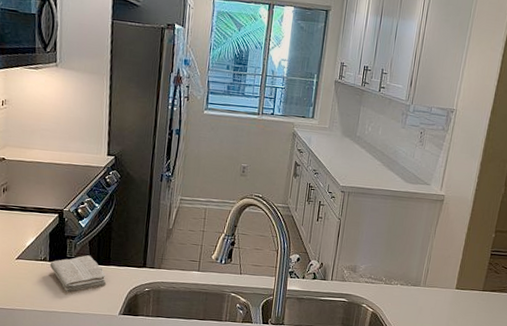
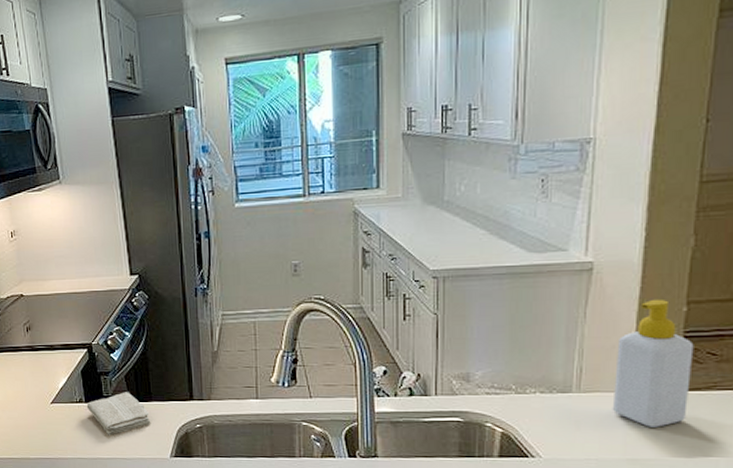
soap bottle: none [444,226,496,315] -> present [613,299,694,427]

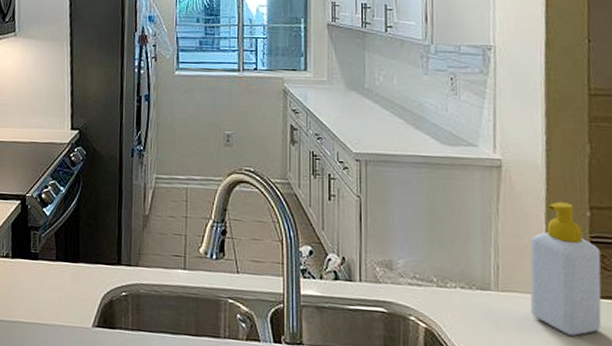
washcloth: present [86,392,151,435] -> none [12,250,77,297]

